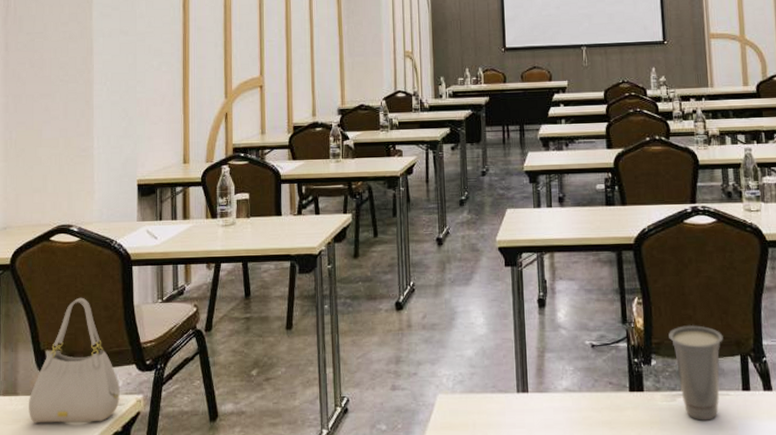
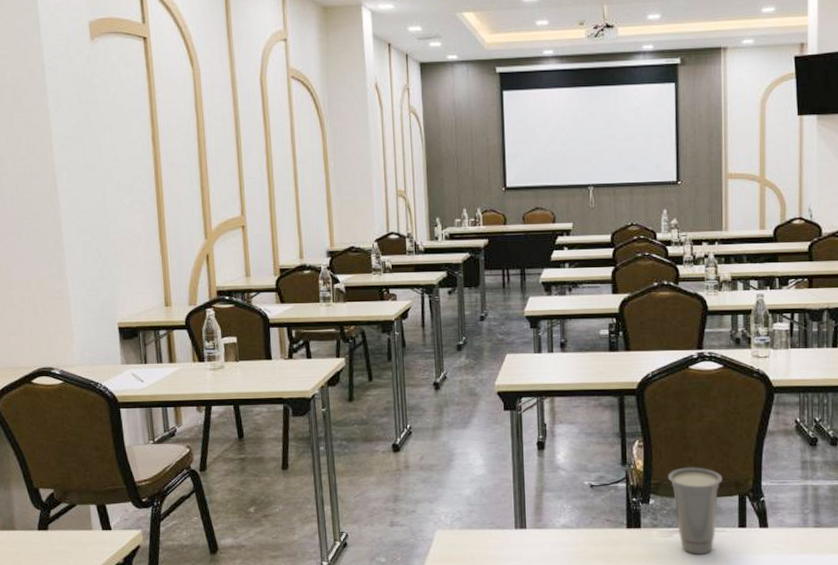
handbag: present [29,297,120,423] -> none [27,438,119,556]

